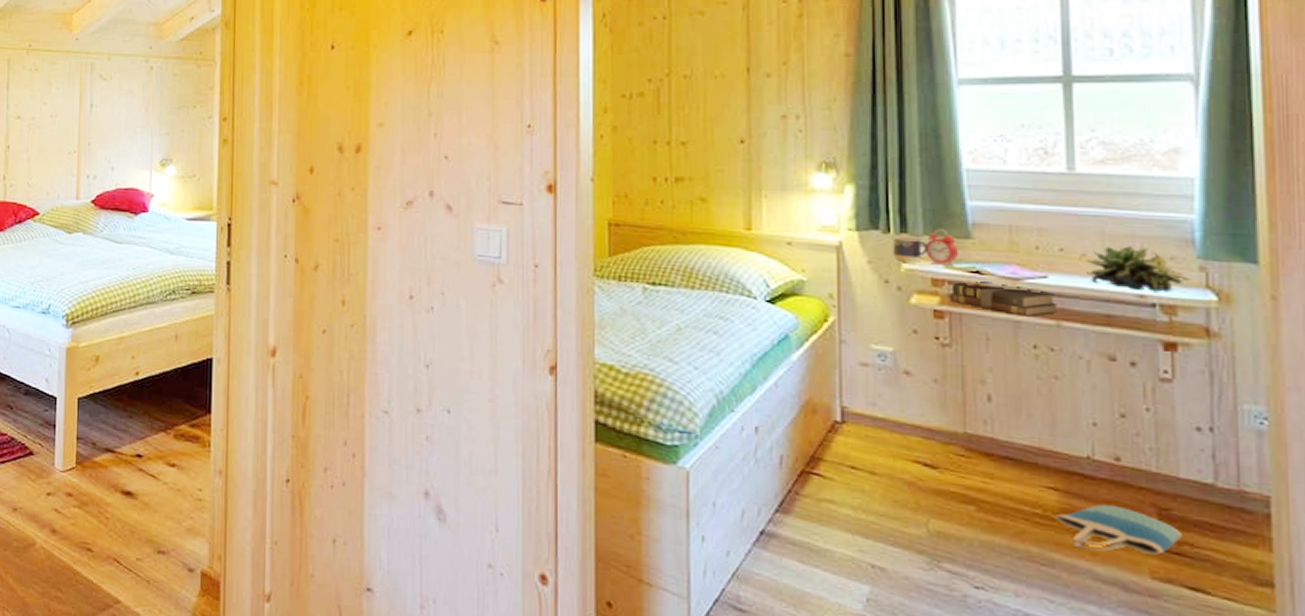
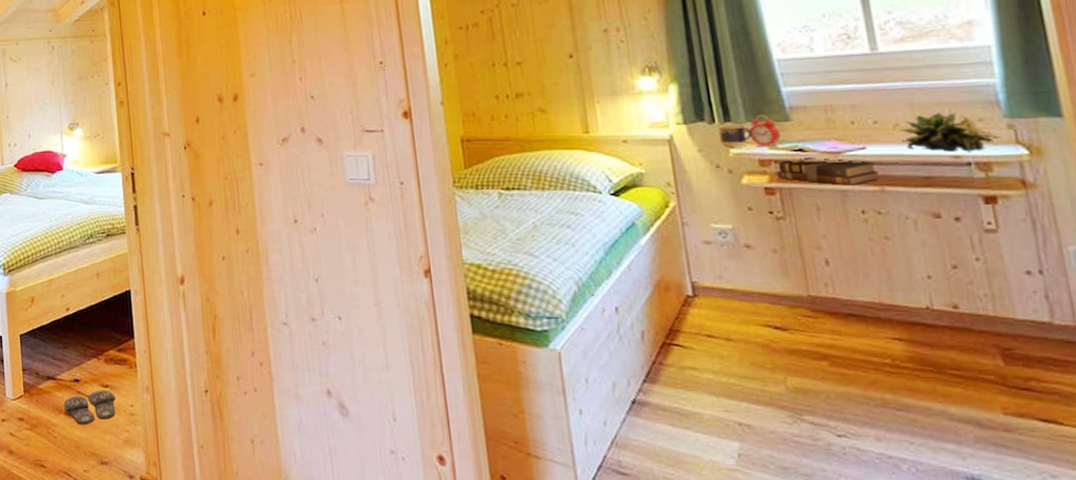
slippers: none [121,469,182,507] -> present [64,390,115,425]
tote bag: present [1054,504,1182,555] -> none [903,349,1028,393]

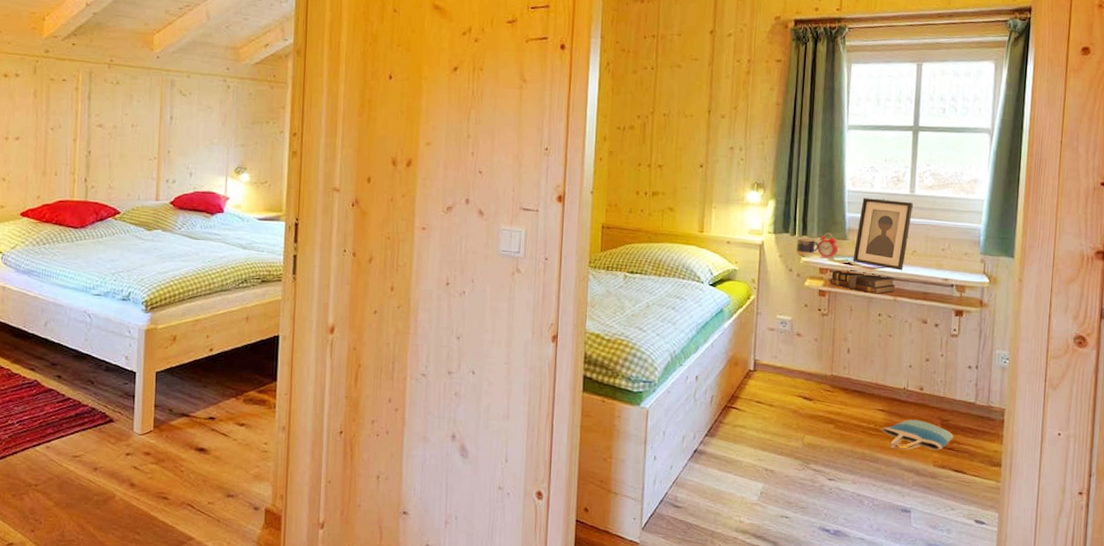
slippers: present [64,390,115,425] -> none [195,428,250,460]
picture frame: none [801,62,885,152] -> present [853,198,914,270]
succulent plant: present [900,112,1001,152] -> none [915,245,975,277]
tote bag: none [903,349,1028,393] -> present [881,419,954,450]

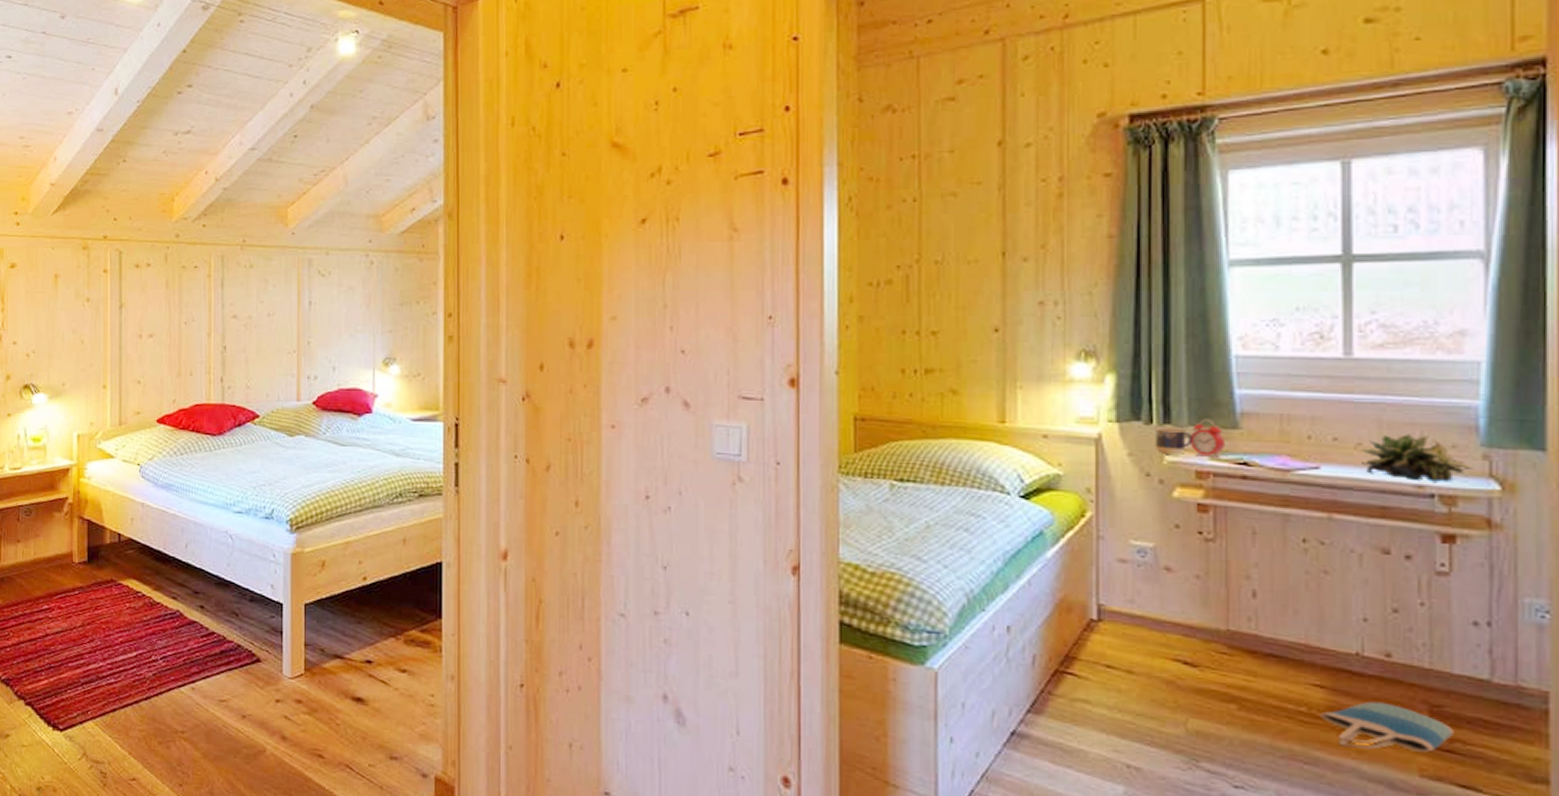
bible: present [830,270,896,294] -> none [1214,473,1329,510]
picture frame: present [853,198,914,270] -> none [1251,366,1352,473]
succulent plant: none [915,245,975,277] -> present [1362,434,1473,483]

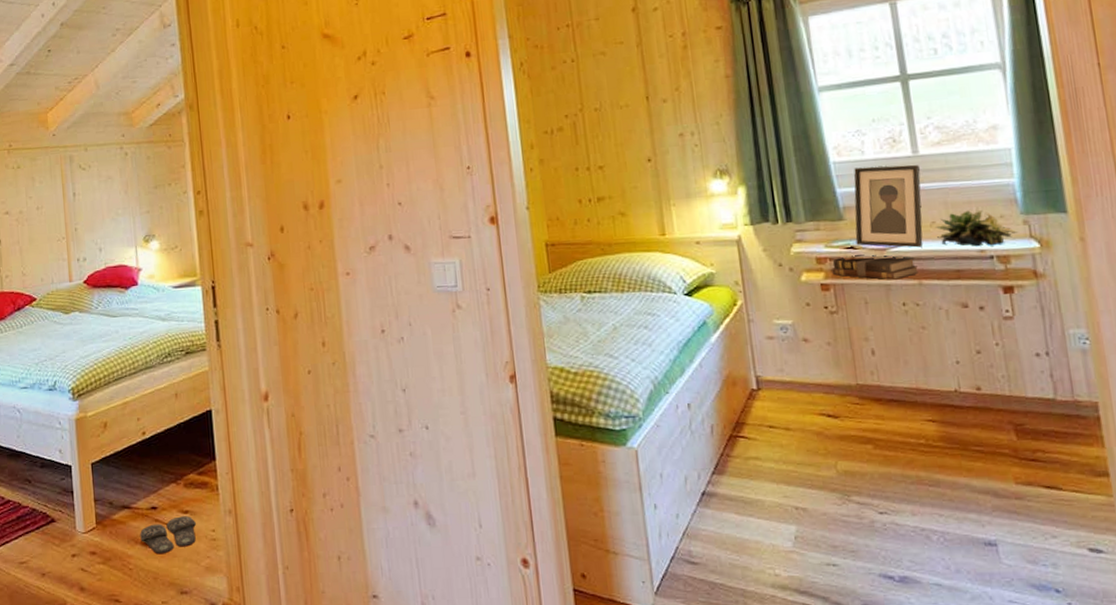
slippers: none [351,674,413,713] -> present [140,516,196,555]
cup: present [1155,427,1192,456] -> none [780,224,810,248]
alarm clock: present [1190,418,1224,457] -> none [808,214,835,245]
bible: none [1214,473,1329,510] -> present [832,254,919,280]
picture frame: none [1251,366,1352,473] -> present [853,164,923,248]
tote bag: present [1320,701,1454,753] -> none [935,427,1035,468]

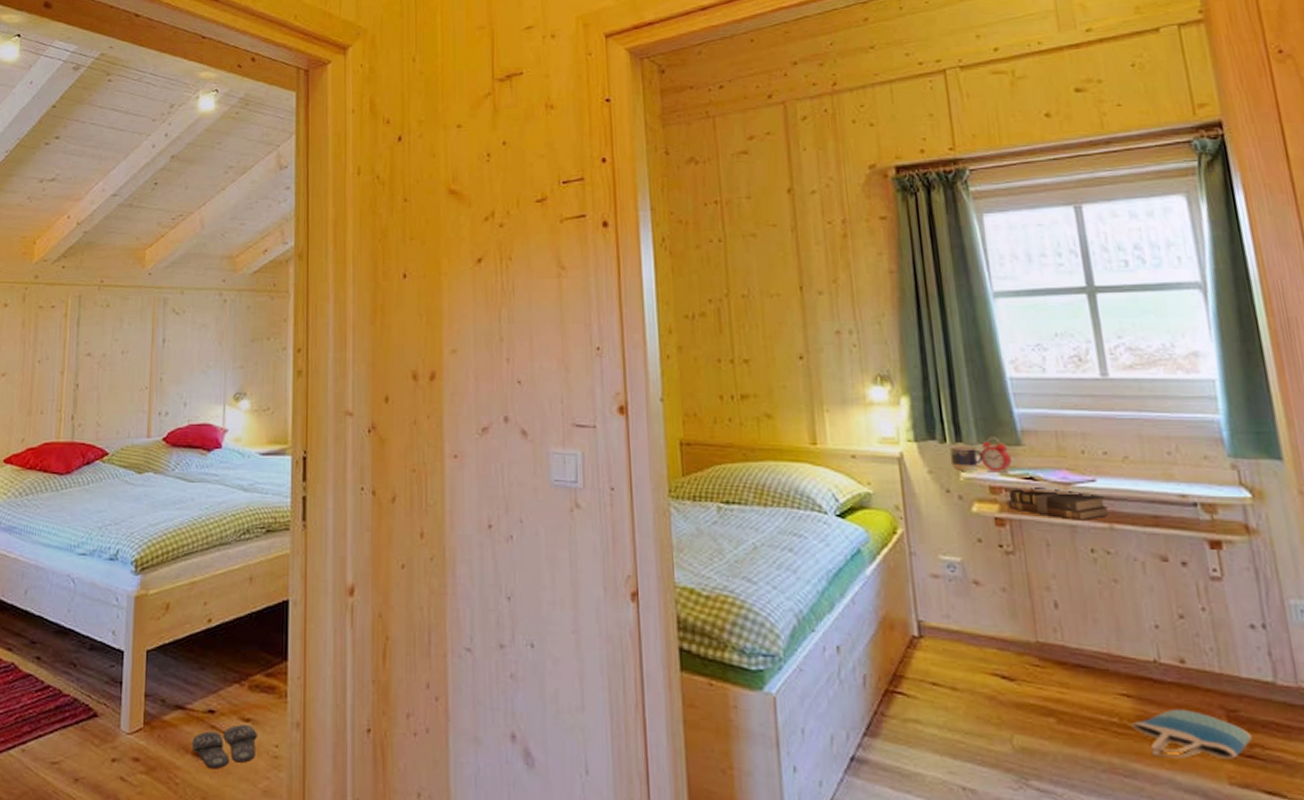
cup: none [780,224,810,248] -> present [949,445,983,472]
alarm clock: none [808,214,835,245] -> present [980,436,1012,473]
picture frame: present [853,164,923,248] -> none [1033,386,1114,485]
tote bag: none [935,427,1035,468] -> present [1131,708,1252,759]
succulent plant: present [936,210,1018,246] -> none [1129,447,1225,491]

